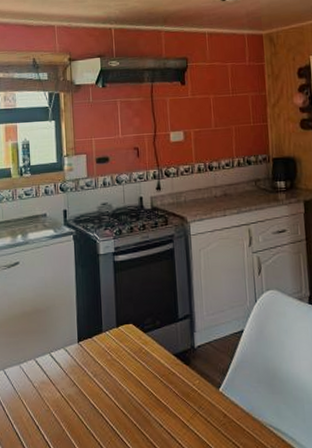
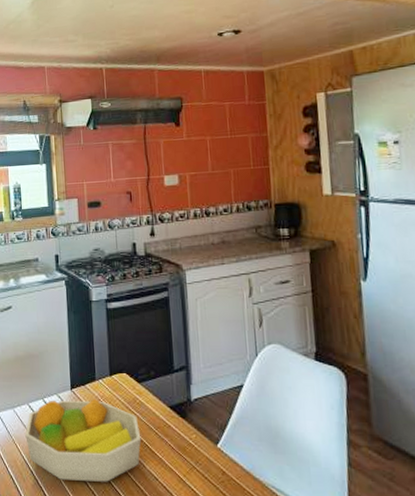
fruit bowl: none [31,350,147,433] -> present [25,398,141,482]

